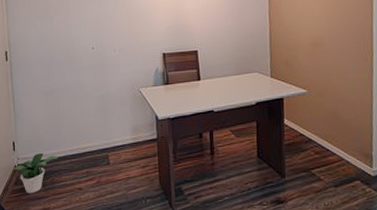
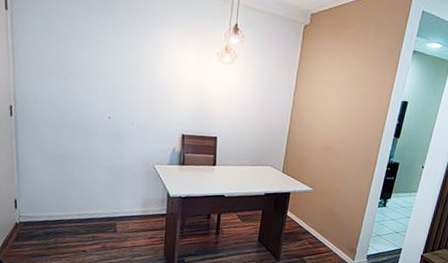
potted plant: present [13,153,58,194] -> none [14,214,63,251]

